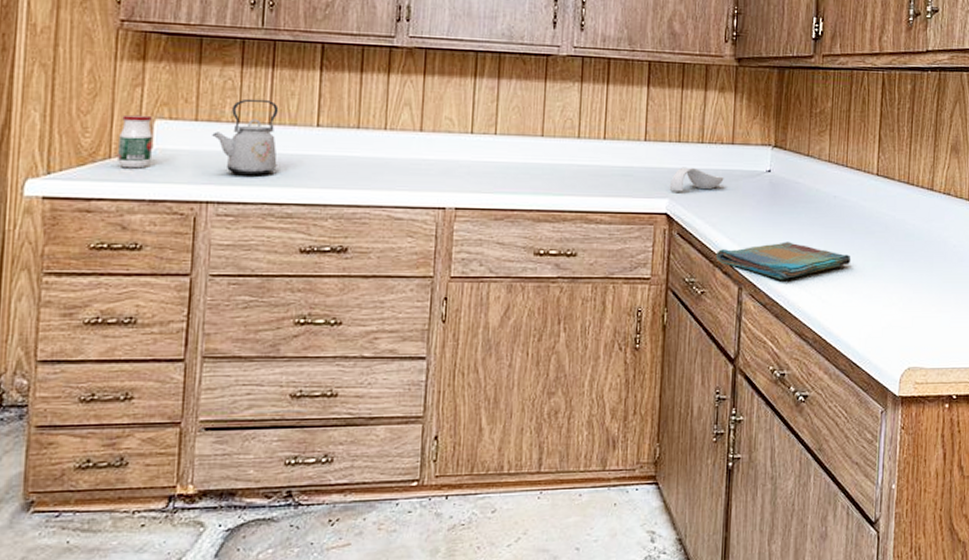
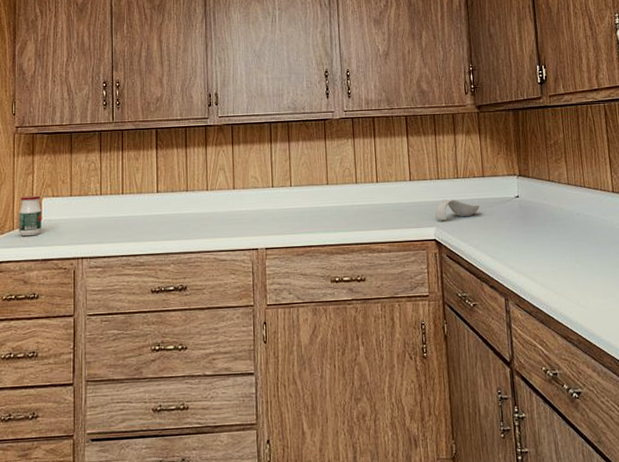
kettle: present [212,98,279,176] -> none [83,175,130,236]
dish towel: present [715,242,851,280] -> none [481,256,602,290]

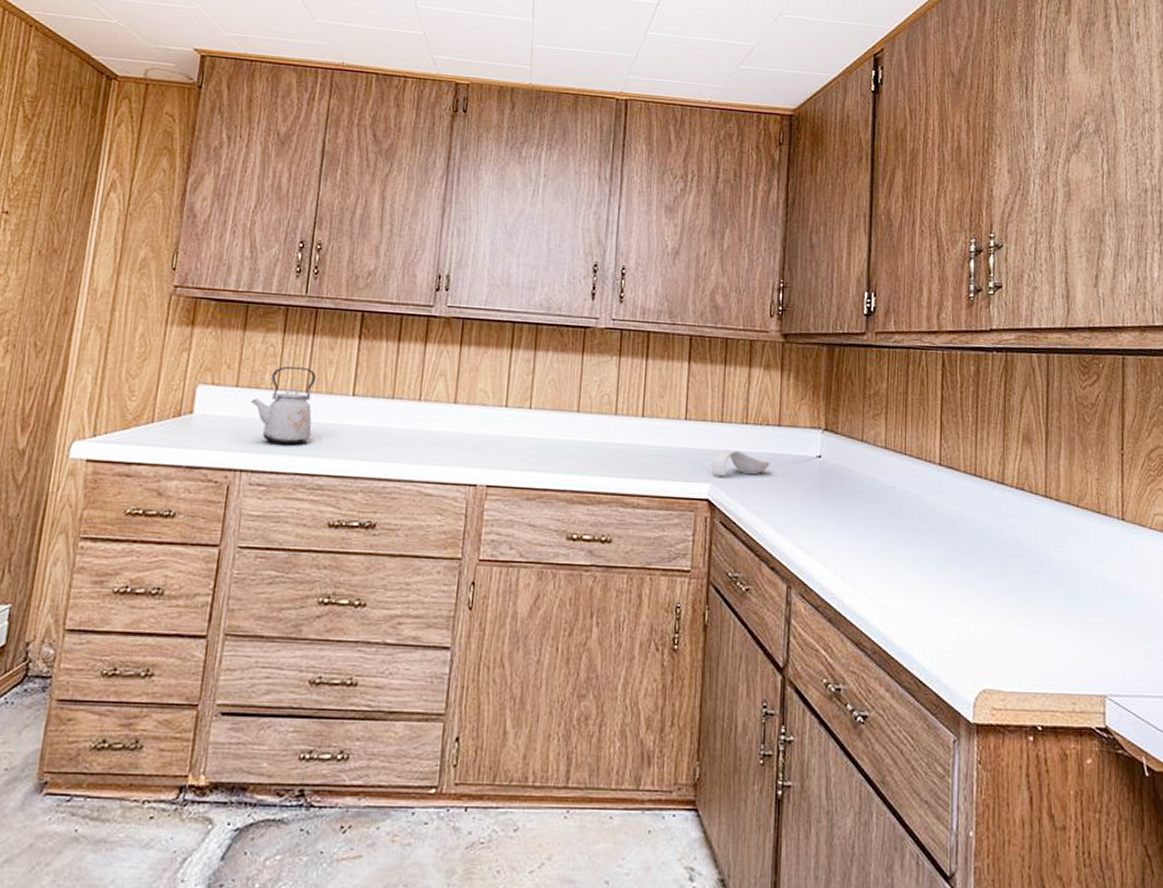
jar: present [19,195,41,237] -> none [159,379,195,434]
kettle: none [83,175,130,236] -> present [251,366,317,445]

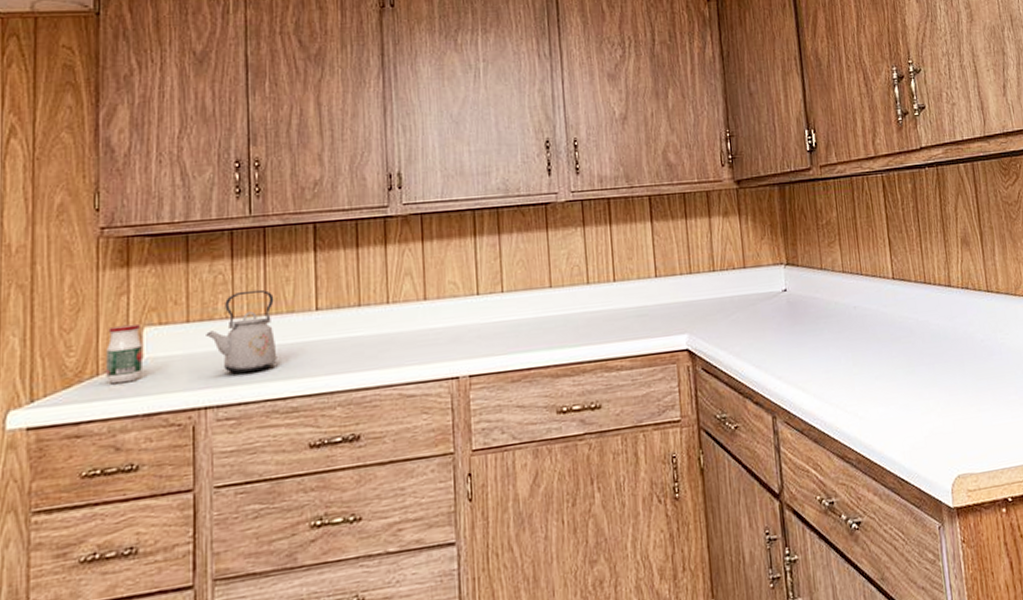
jar: none [159,379,195,434] -> present [106,323,142,385]
spoon rest: present [711,449,770,477] -> none [686,297,741,326]

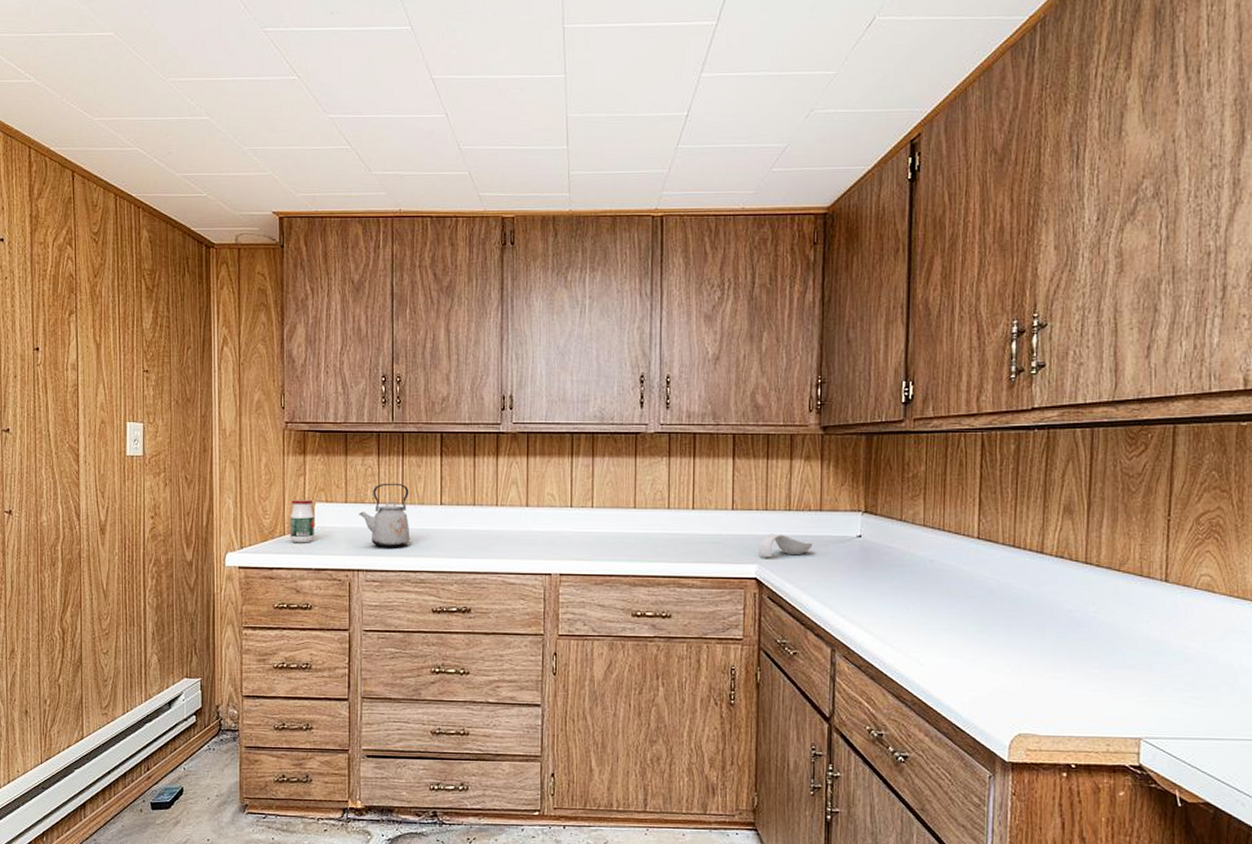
spoon rest: none [686,297,741,326] -> present [758,534,813,558]

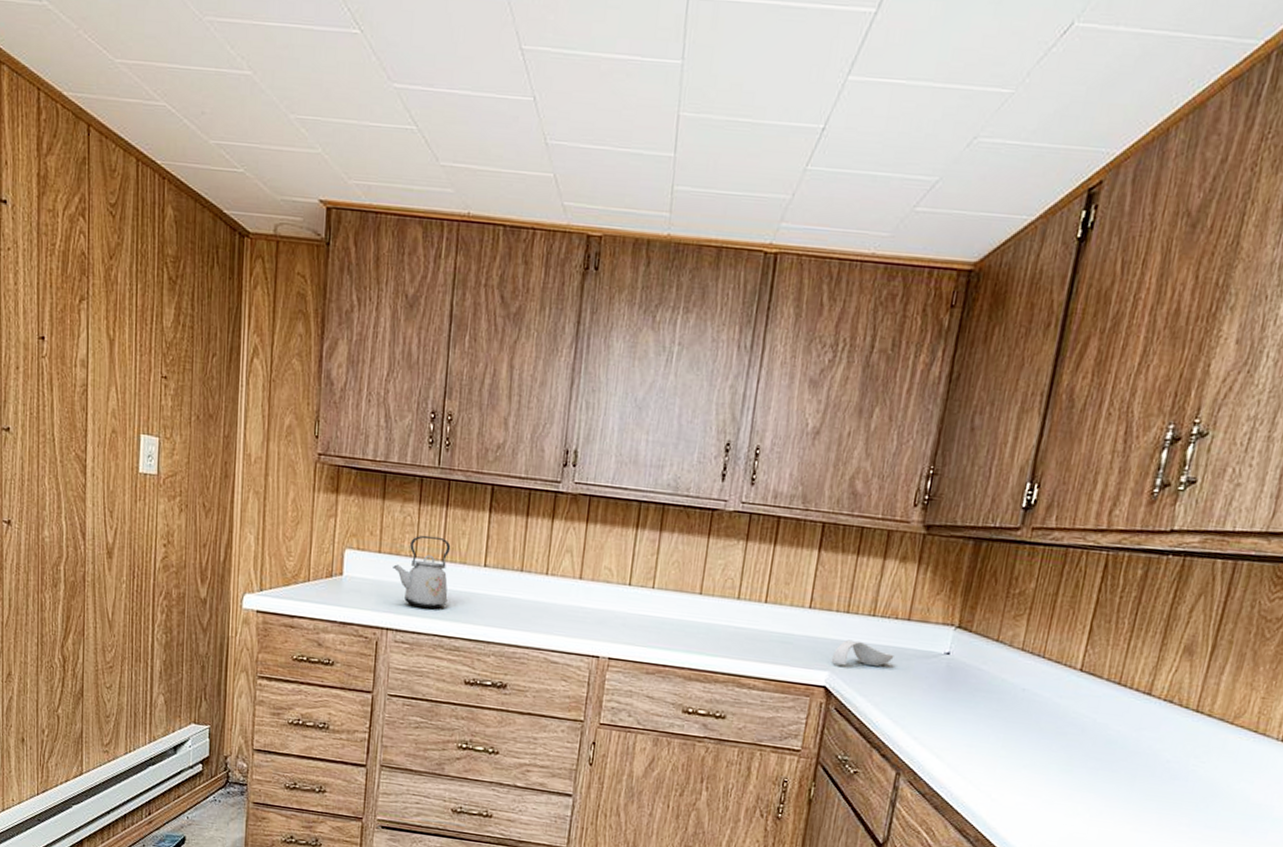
jar: present [290,499,314,543] -> none [315,542,343,593]

